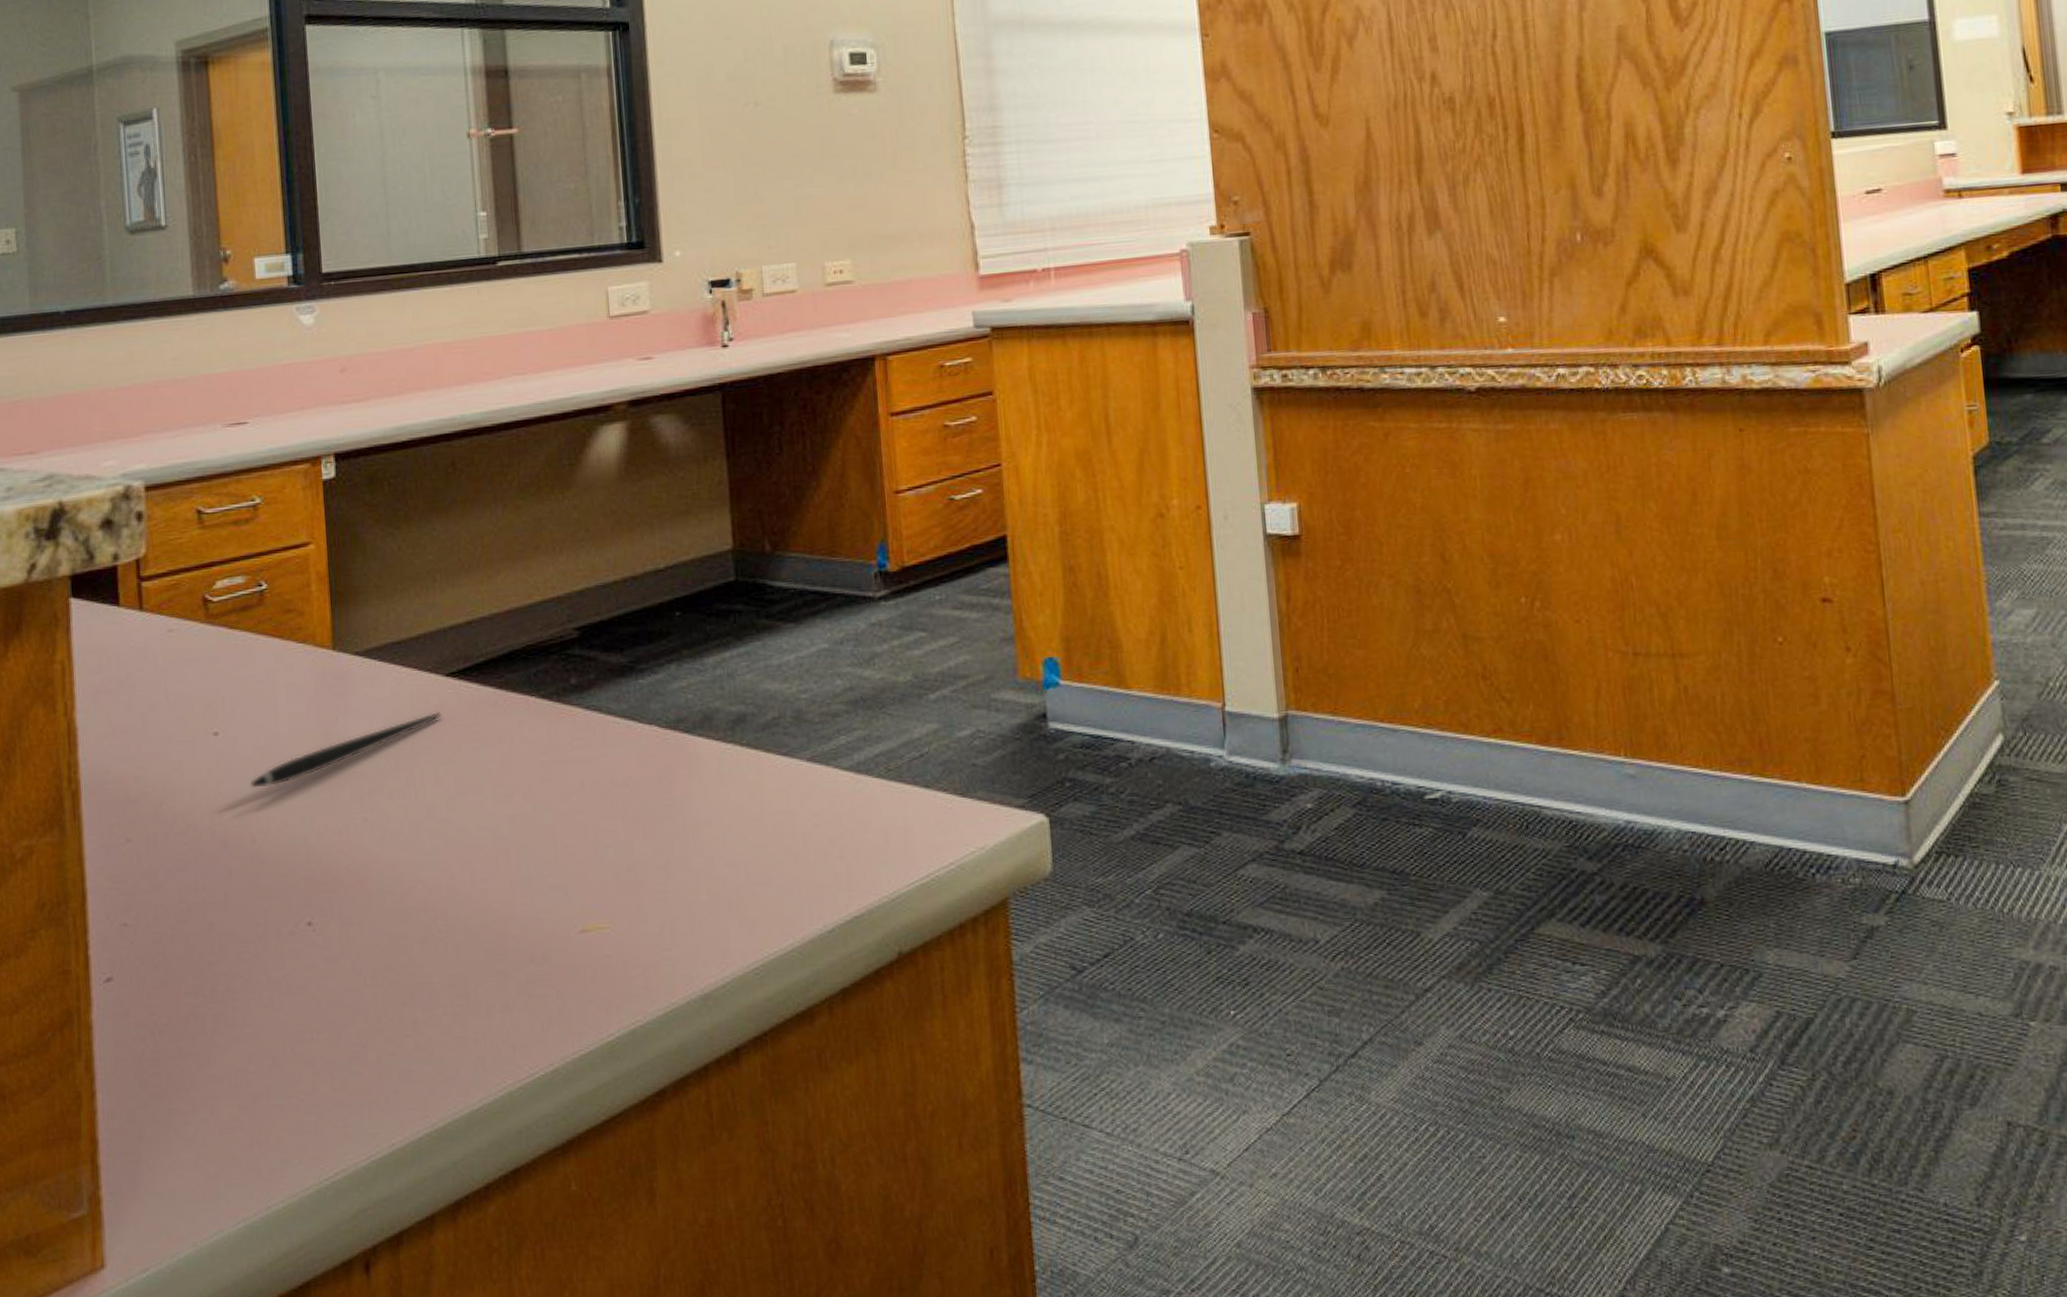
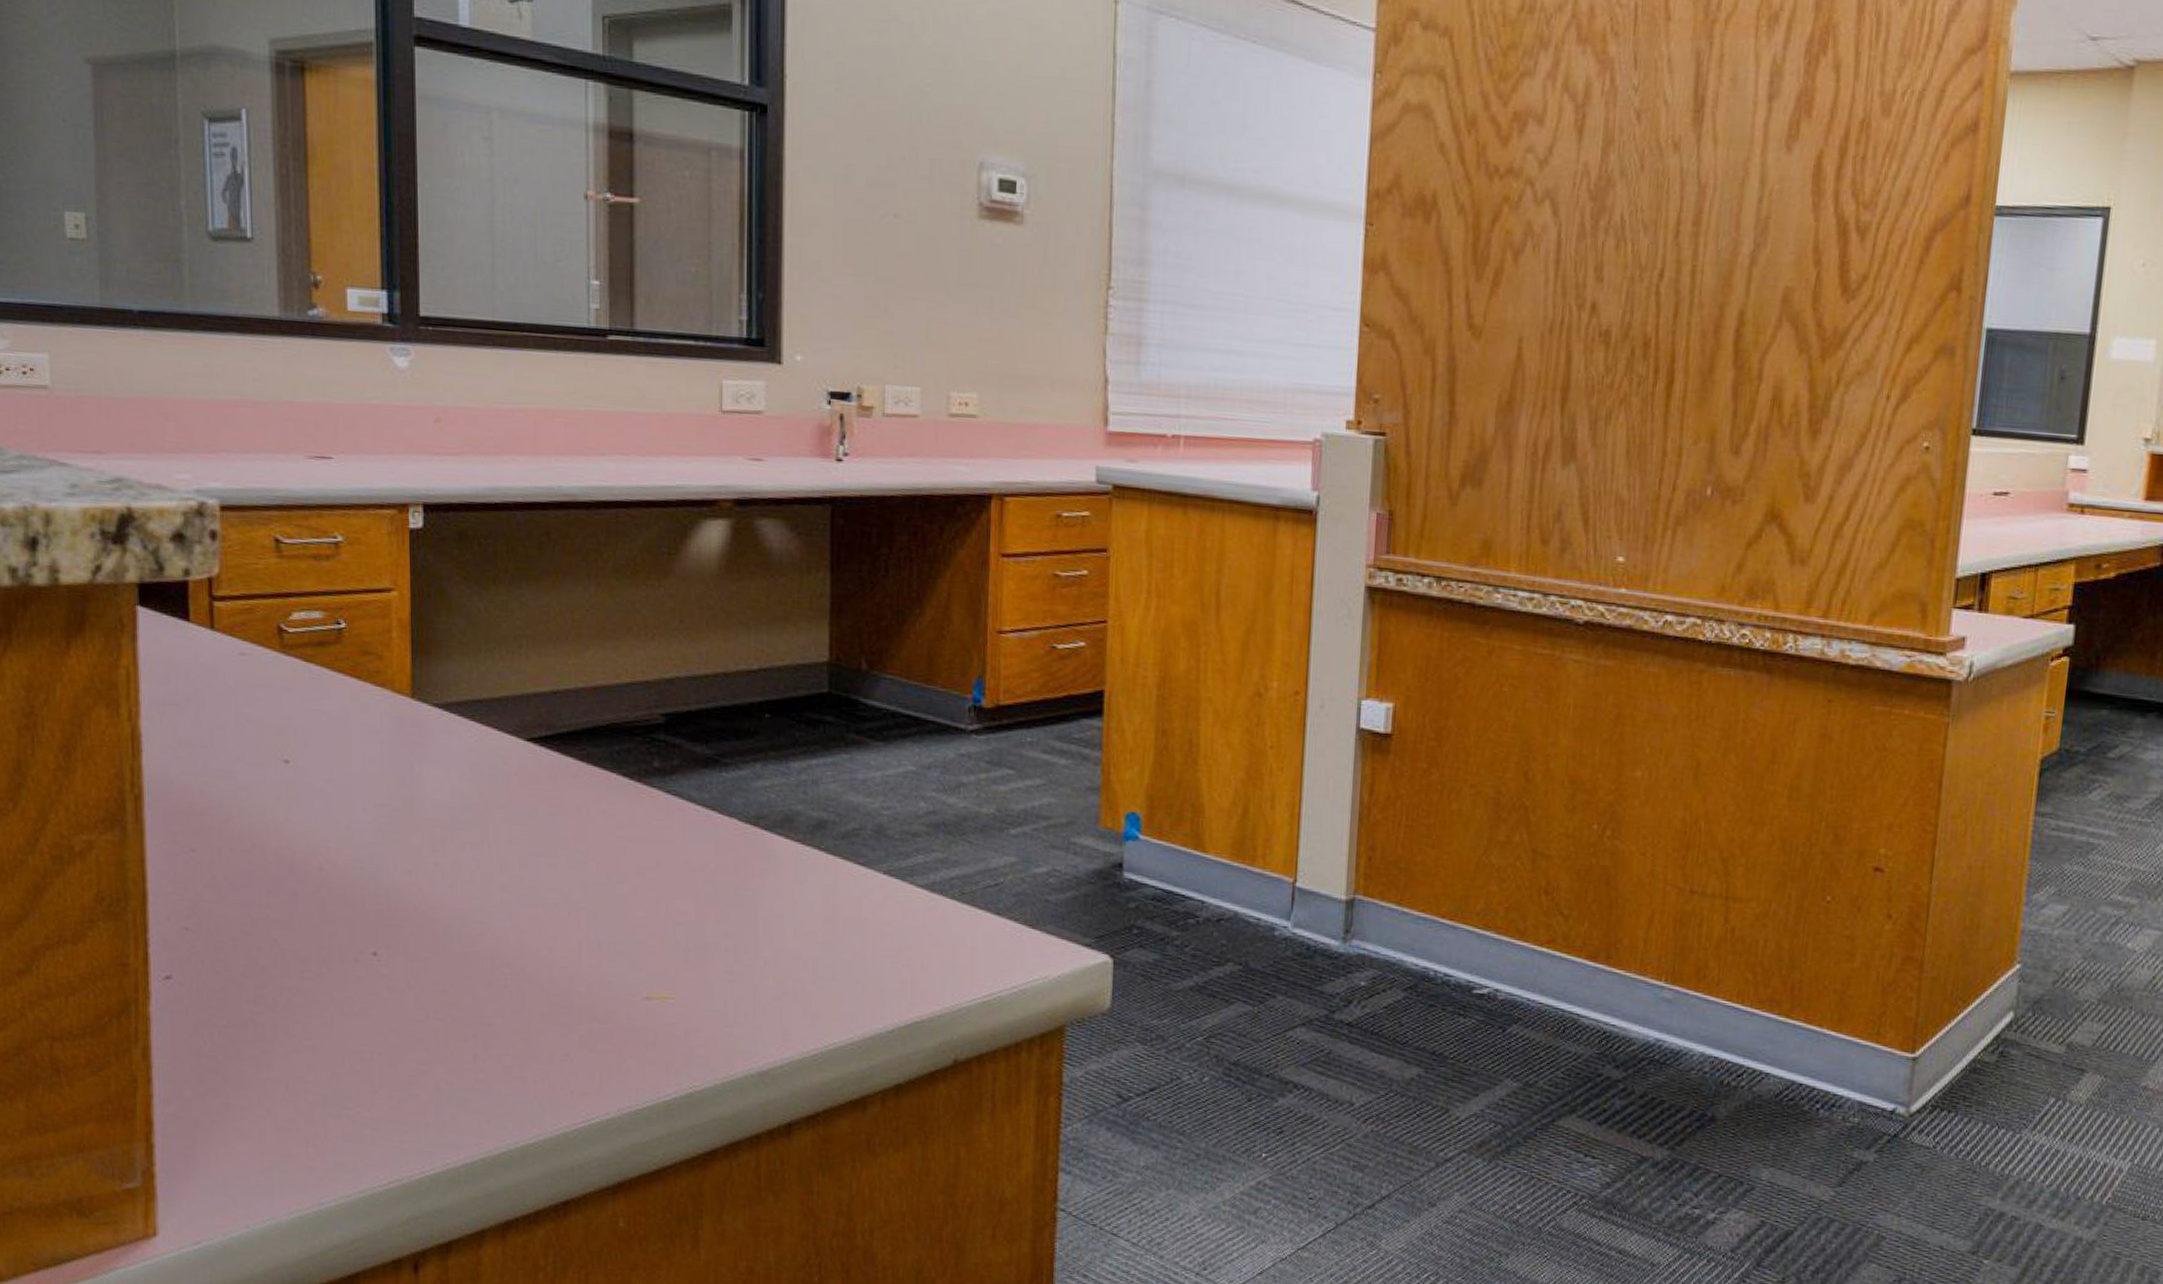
pen: present [250,711,442,789] -> none [319,772,520,821]

